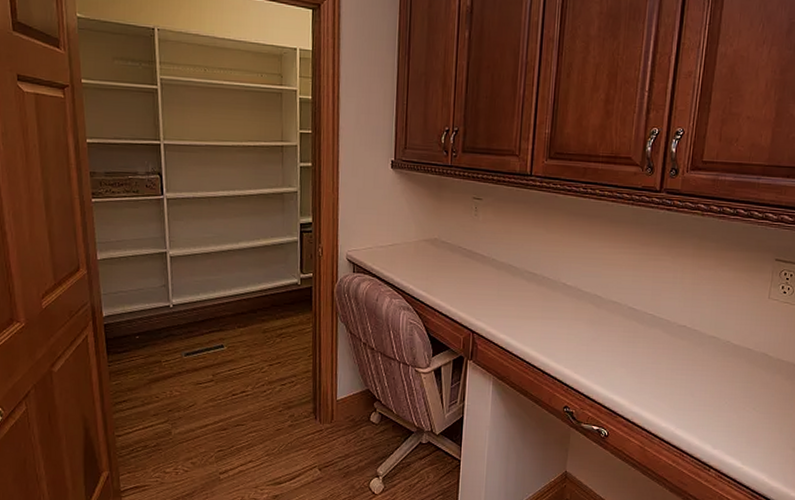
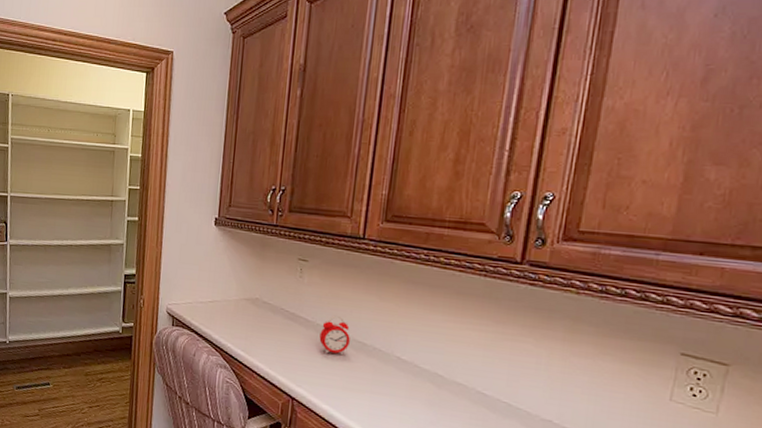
alarm clock: none [495,249,522,287] -> present [319,315,350,356]

